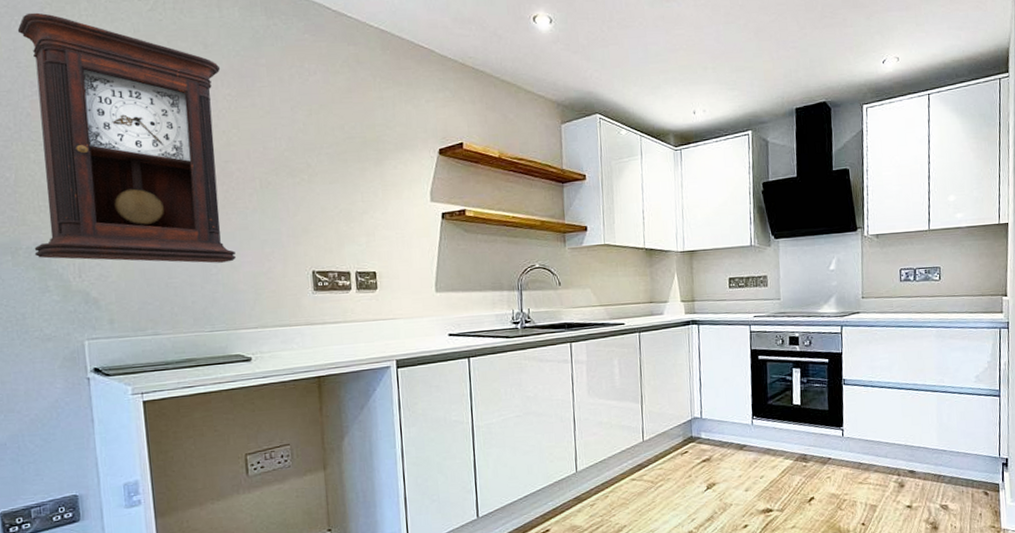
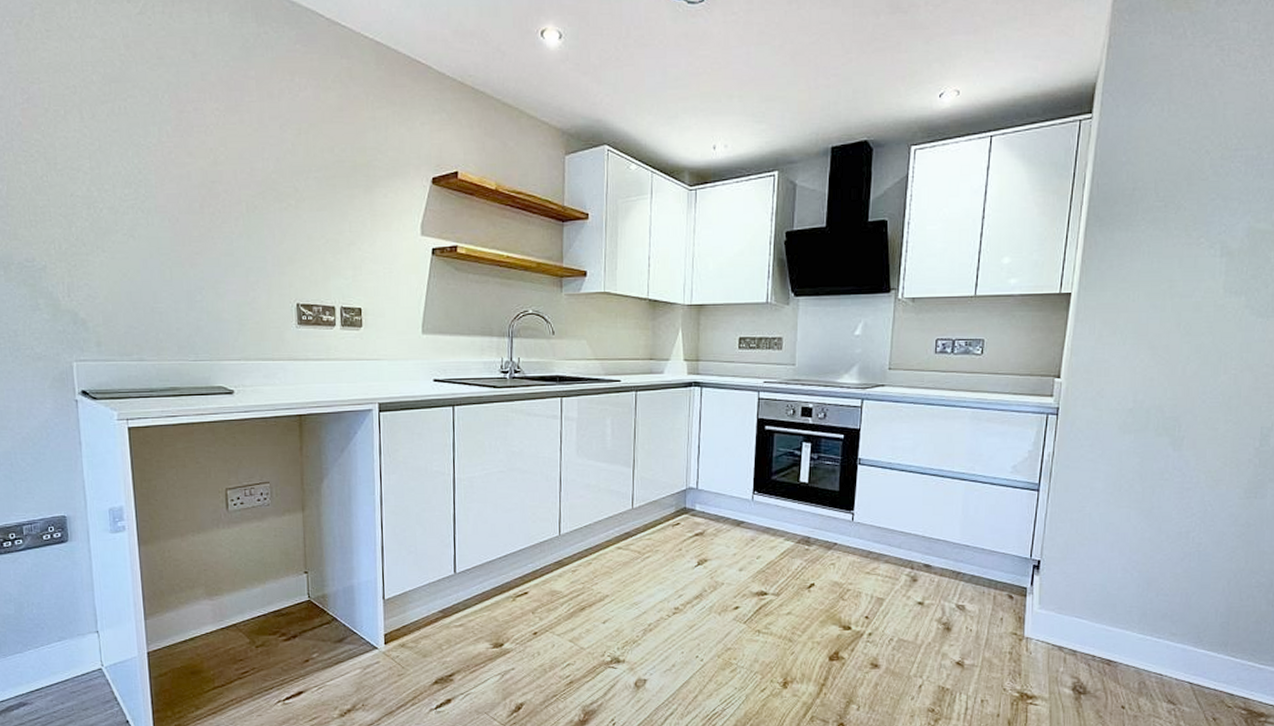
pendulum clock: present [17,12,236,264] -> none [8,13,220,290]

